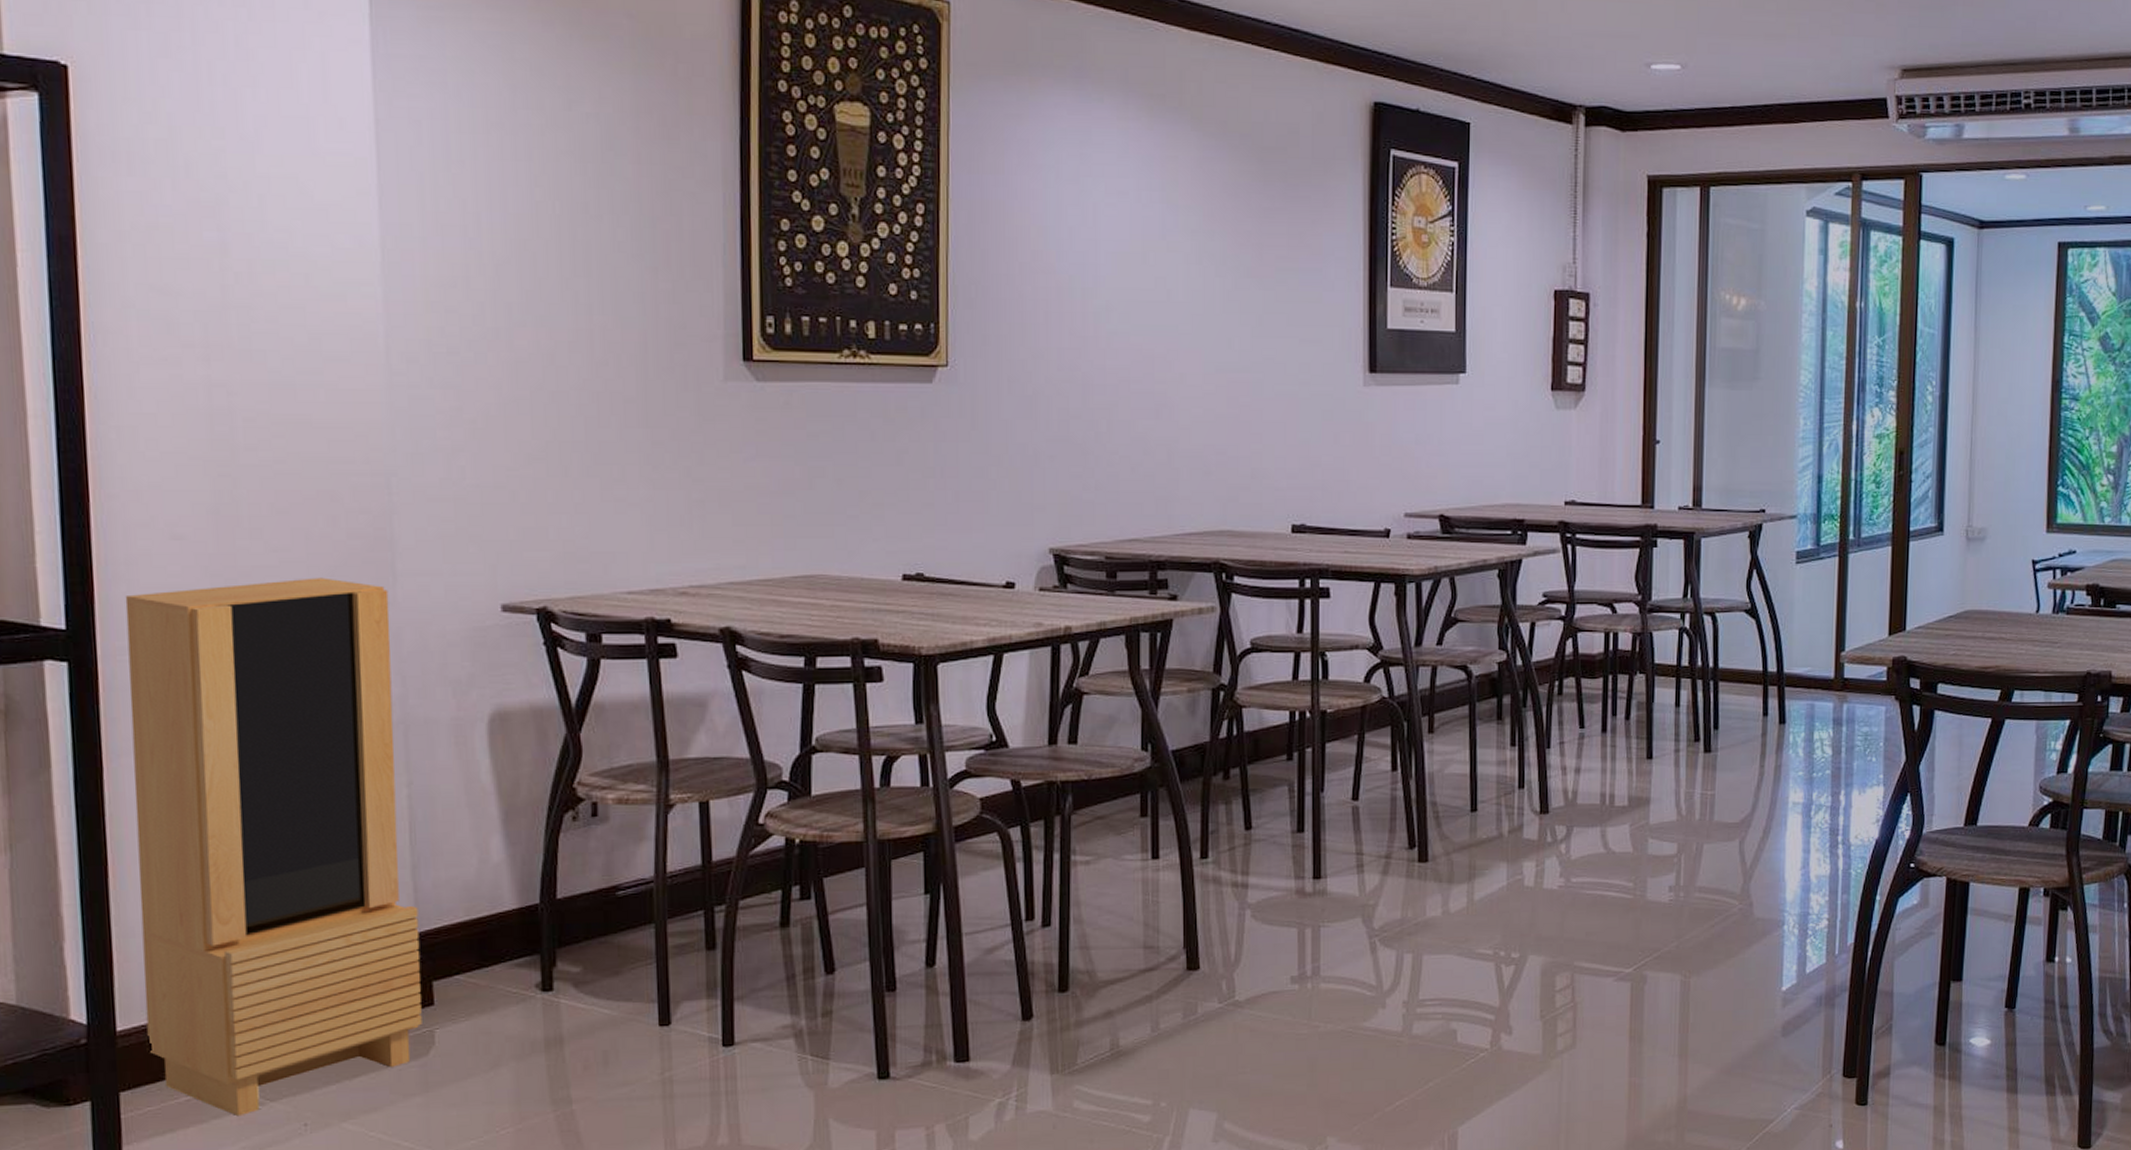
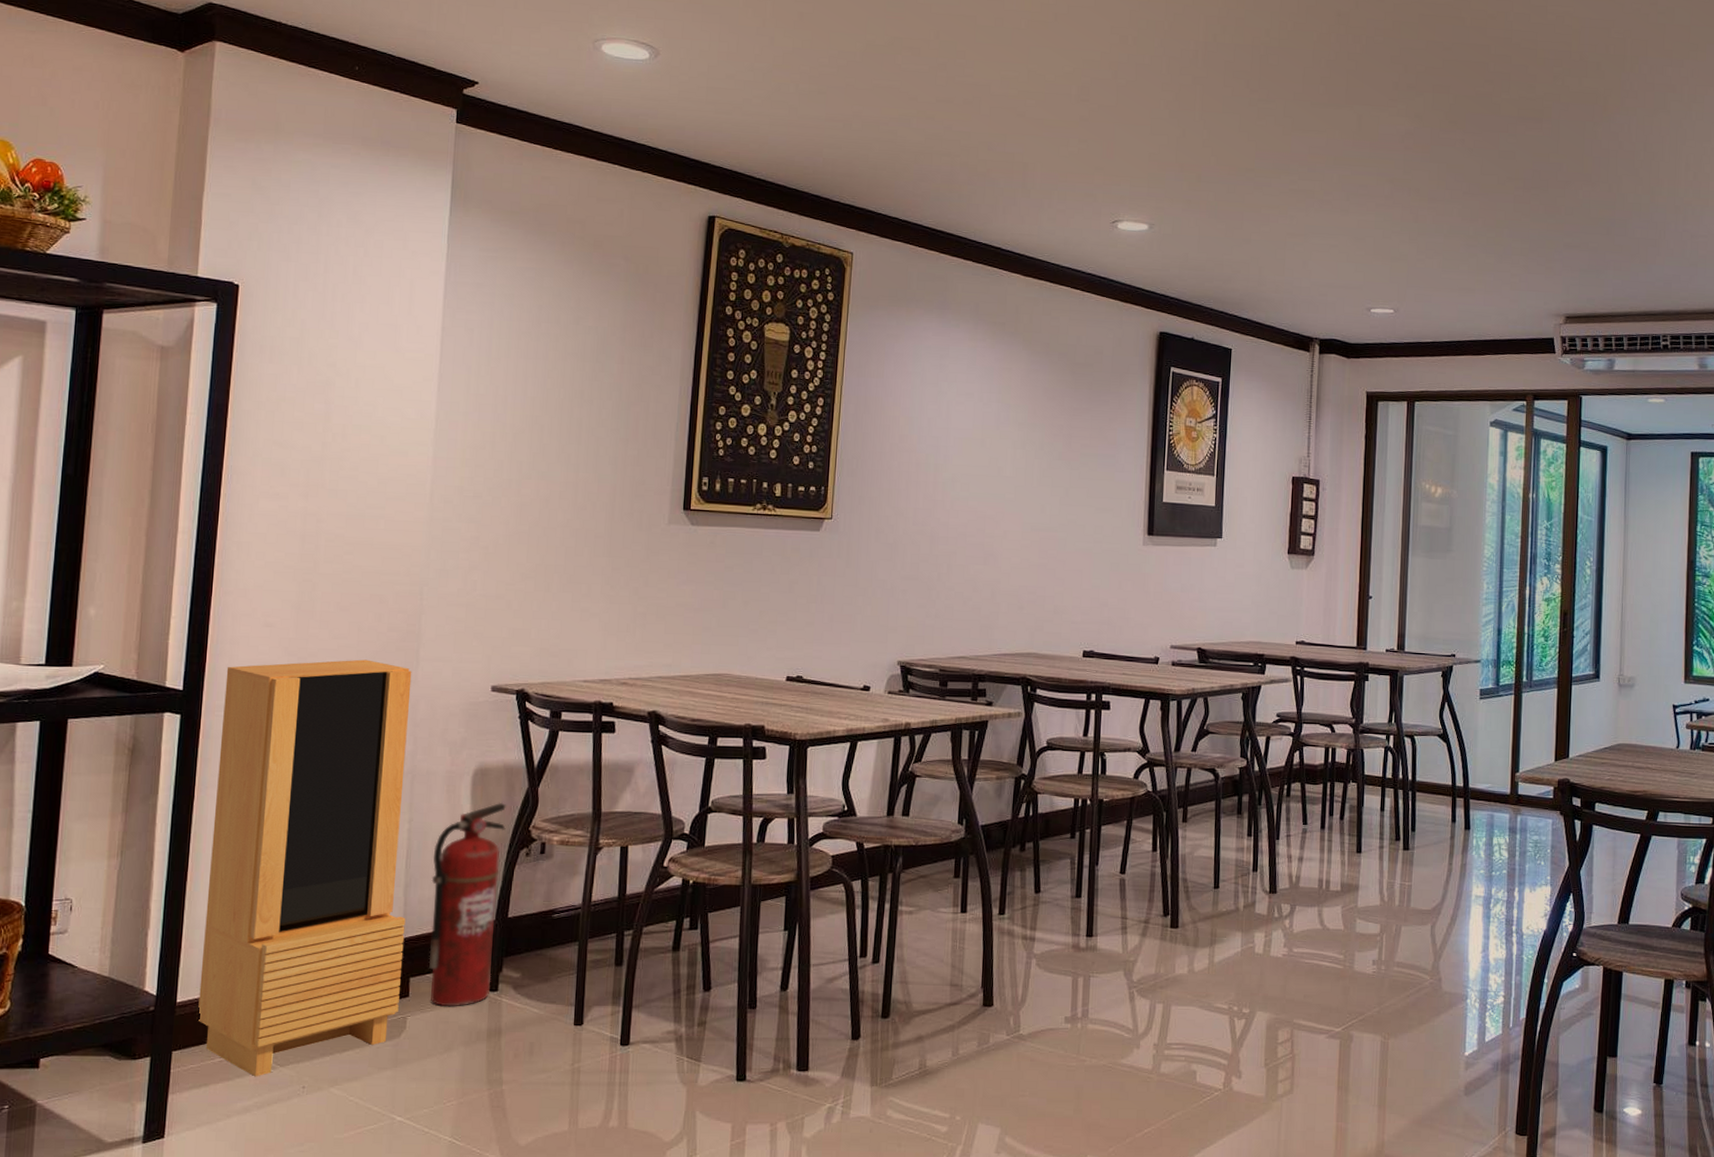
fire extinguisher: none [446,754,543,1015] -> present [428,802,506,1007]

